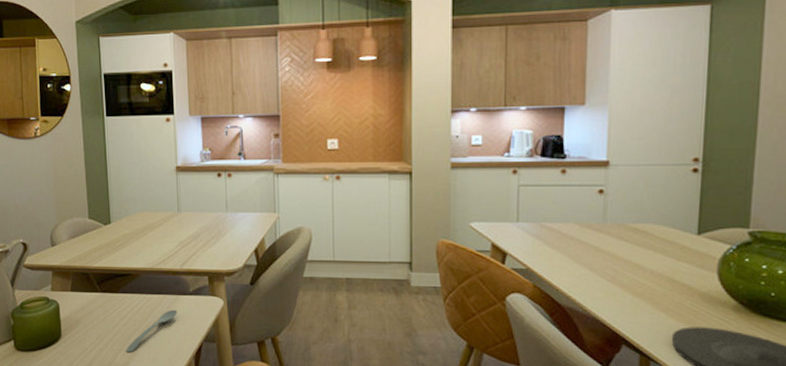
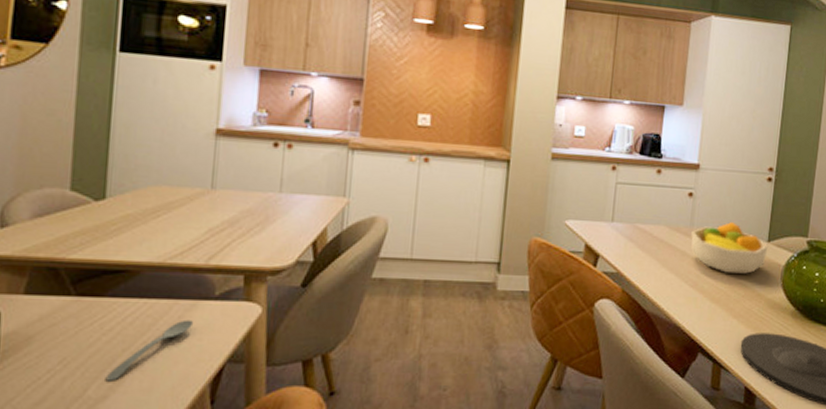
fruit bowl: none [605,217,699,268] -> present [691,222,769,274]

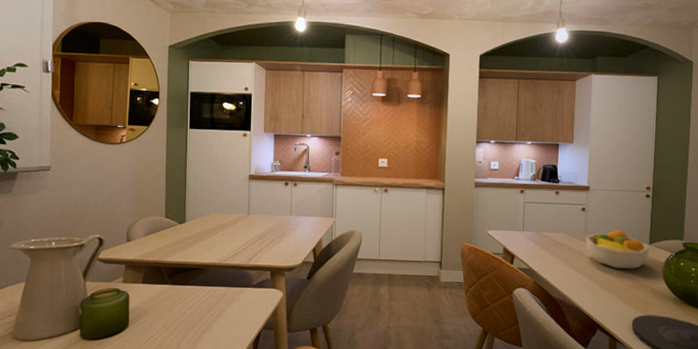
spoon: present [105,319,194,381] -> none [190,300,241,340]

